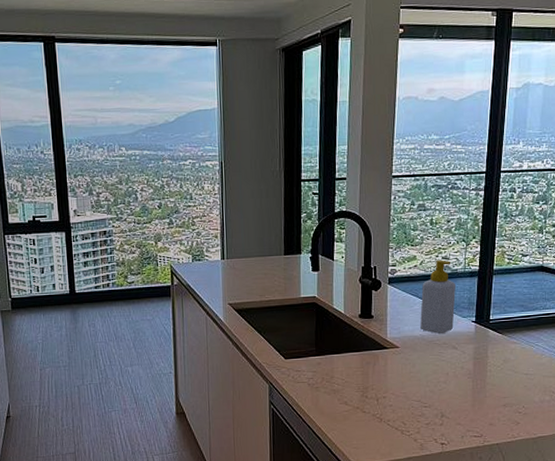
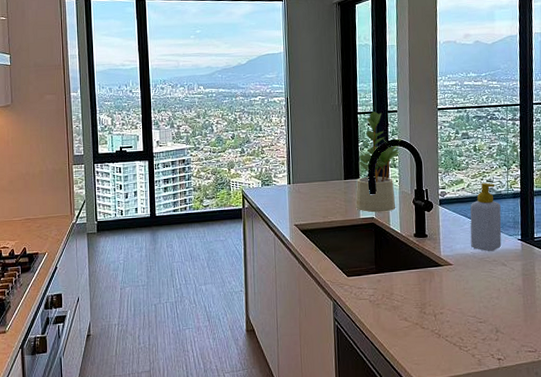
potted plant: none [296,179,351,292] -> present [355,111,402,213]

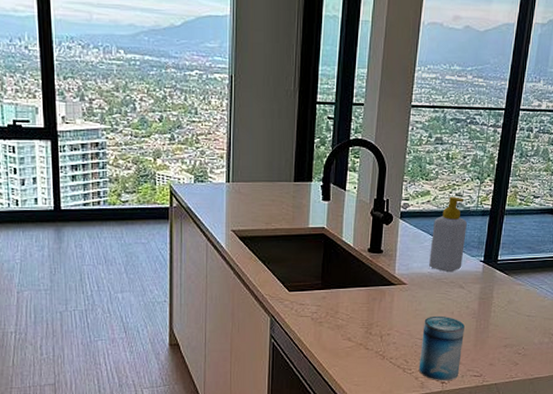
potted plant: present [355,111,402,213] -> none [305,102,366,222]
beverage can: none [473,293,514,358] -> present [418,315,465,381]

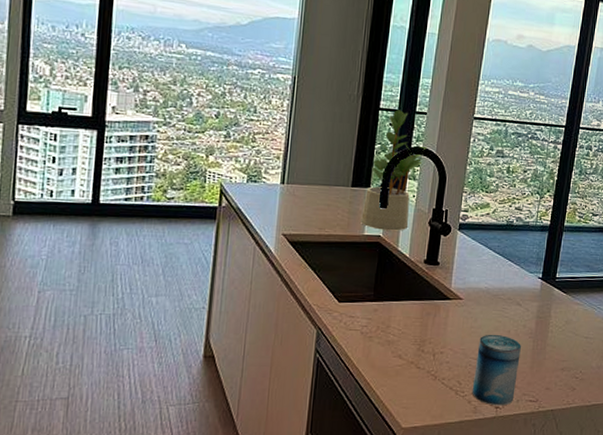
potted plant: none [305,102,366,222] -> present [361,109,428,231]
soap bottle: present [429,196,467,273] -> none [486,210,526,289]

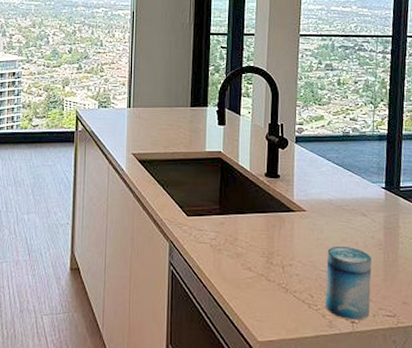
potted plant: present [361,109,428,231] -> none [202,33,258,146]

